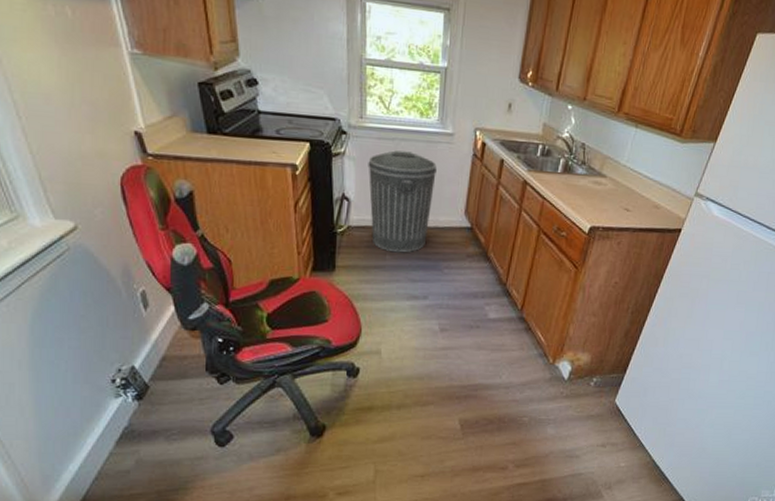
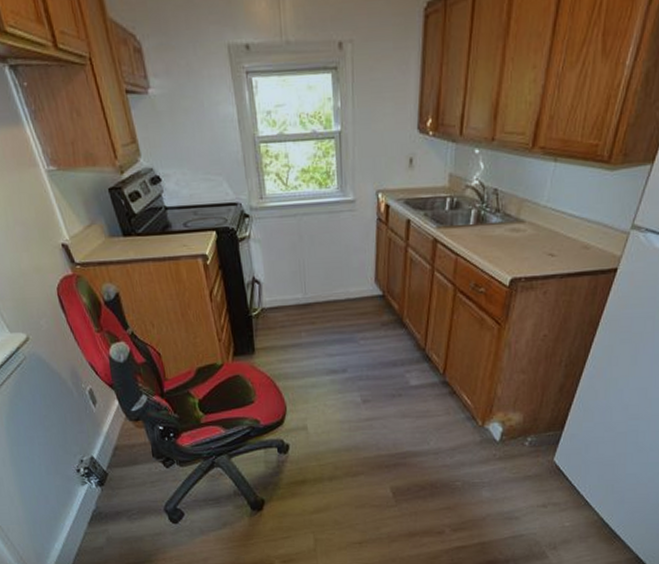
trash can: present [368,150,437,253] -> none [273,225,342,329]

